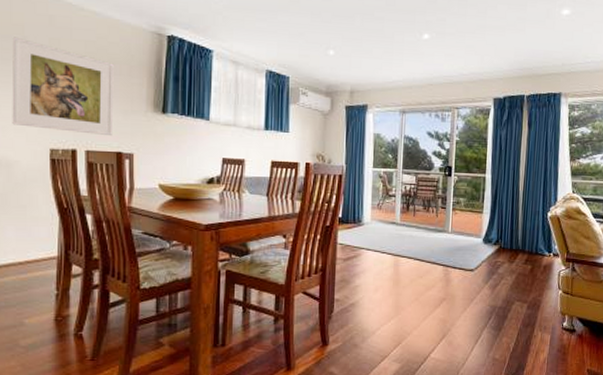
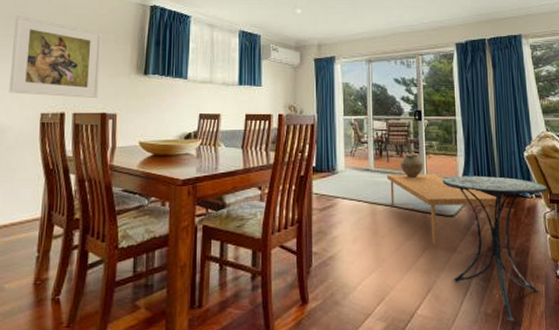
coffee table: none [411,228,518,296] -> present [386,173,499,245]
ceramic pot: none [427,208,449,232] -> present [401,153,423,178]
side table: none [465,232,566,367] -> present [443,175,548,323]

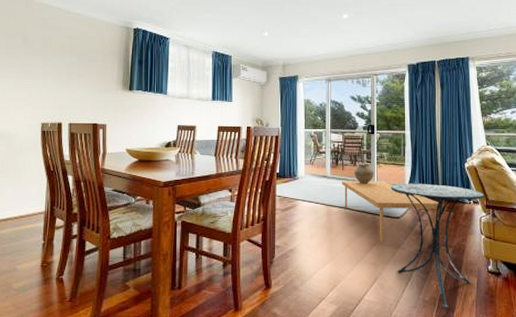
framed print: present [9,15,102,99] -> none [13,36,92,111]

